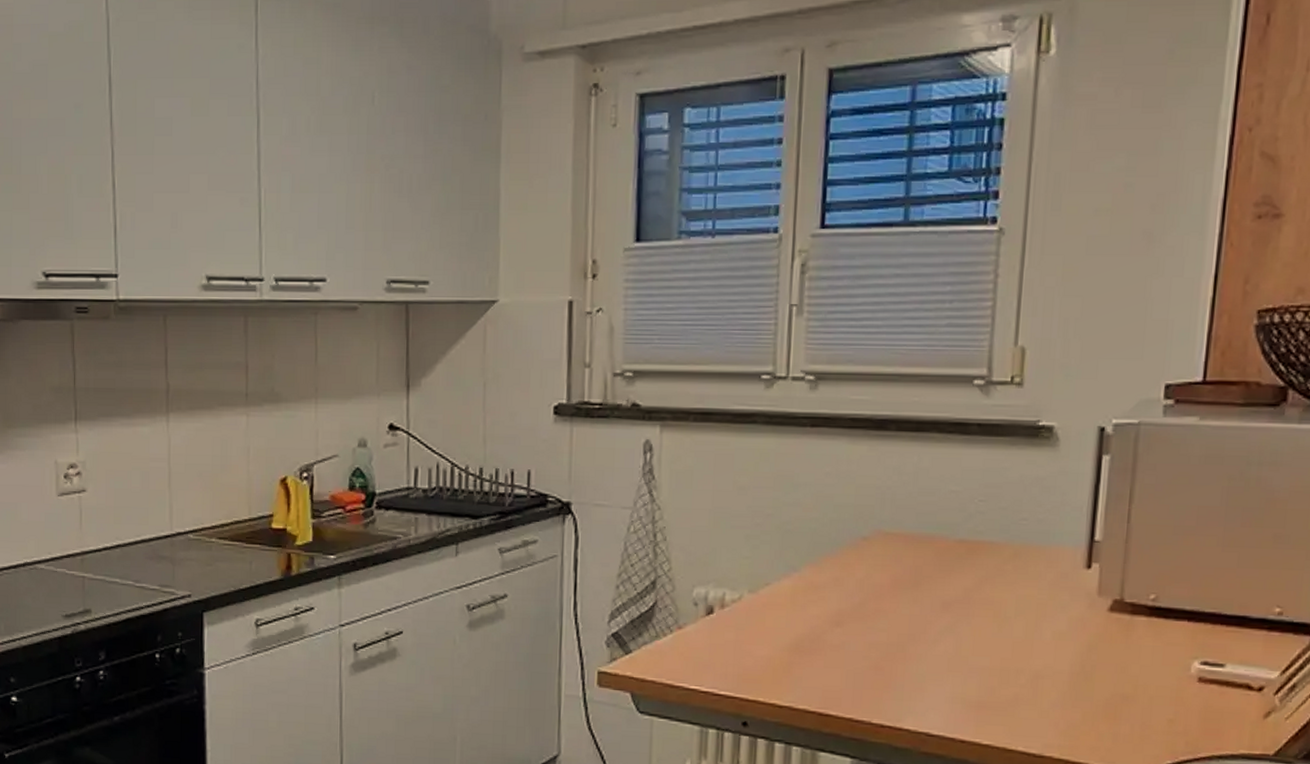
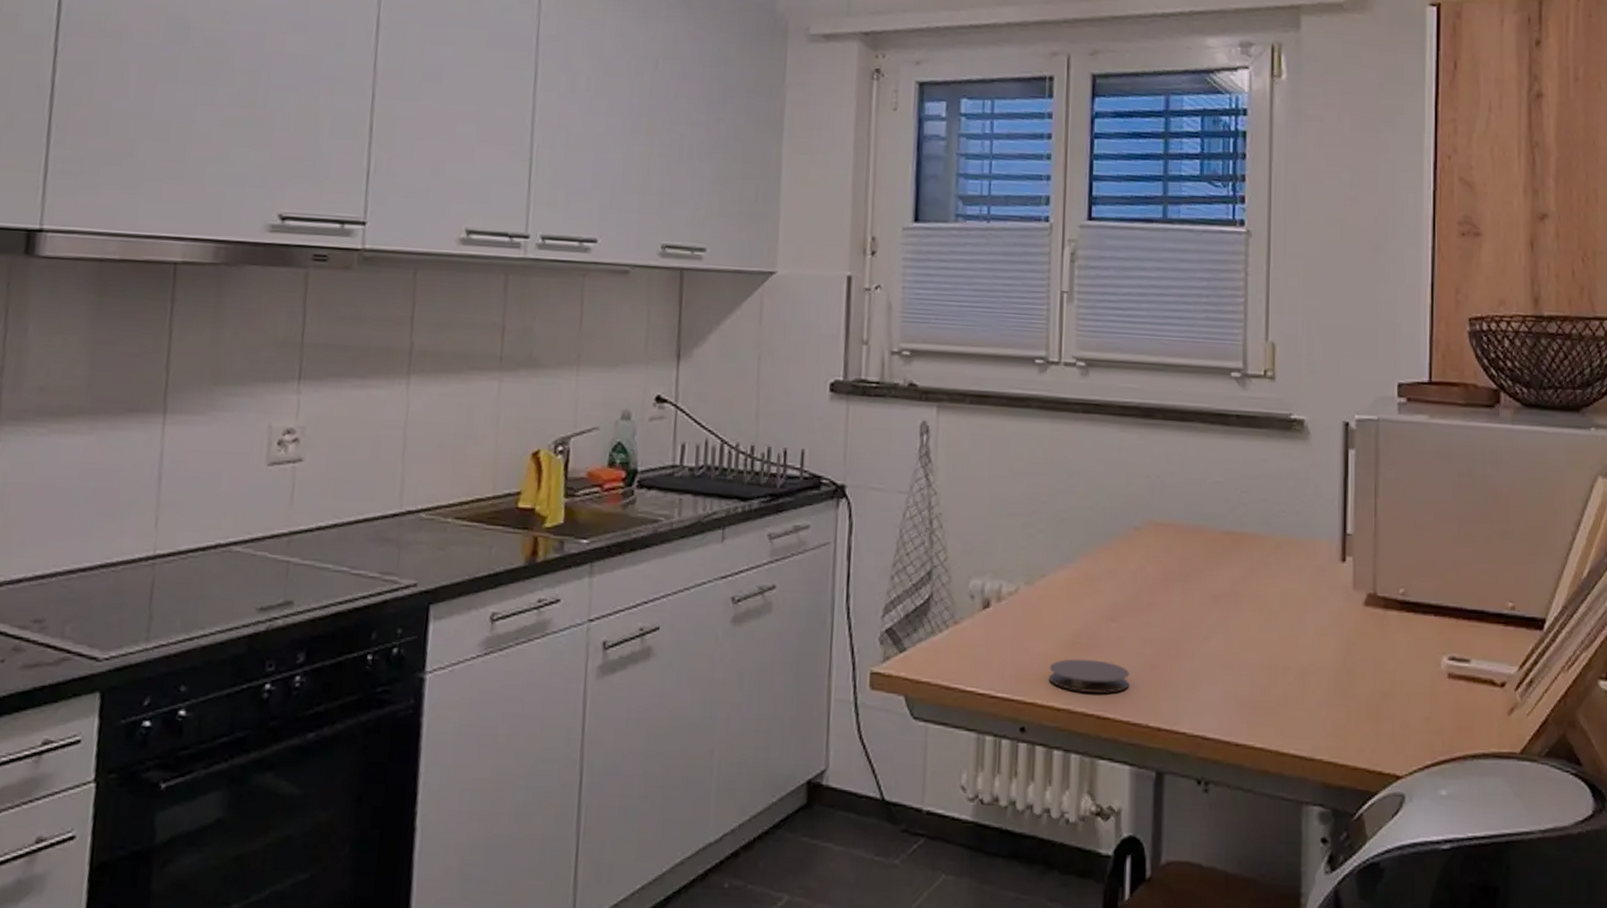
coaster: none [771,661,854,693] -> present [1048,659,1130,693]

